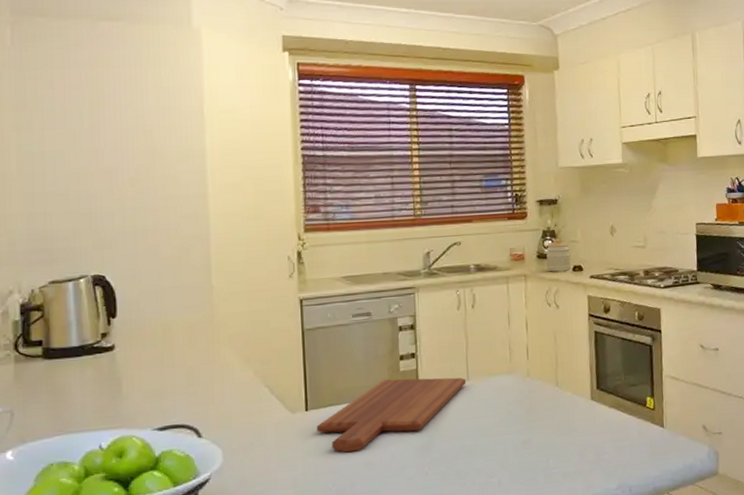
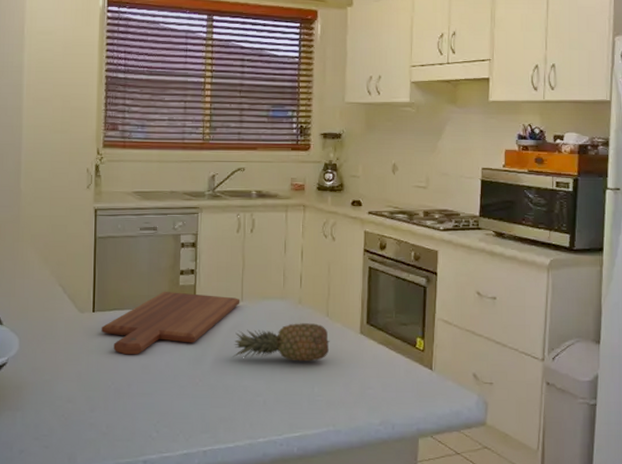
fruit: none [462,394,562,440] -> present [233,323,330,362]
jar: present [546,238,571,272] -> none [326,171,350,205]

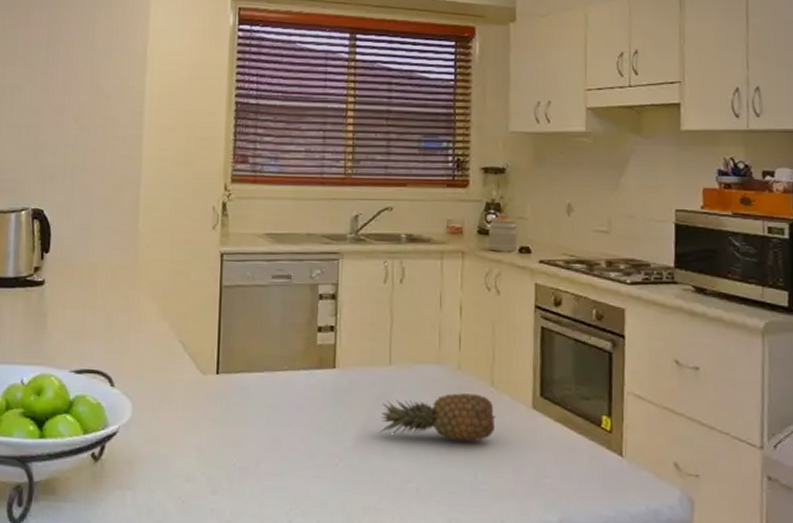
cutting board: present [101,292,240,355] -> none [226,352,388,427]
jar: none [326,171,350,205] -> present [488,212,517,252]

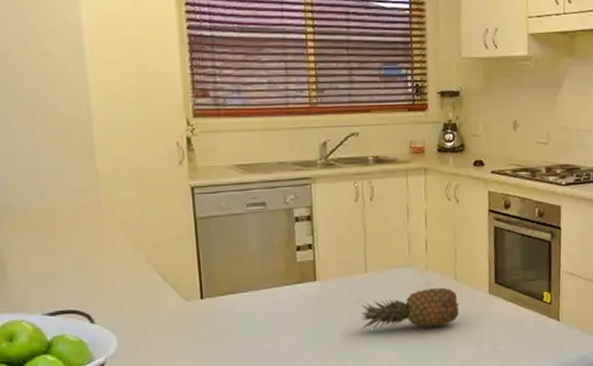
jar: present [488,212,517,252] -> none [447,131,472,166]

